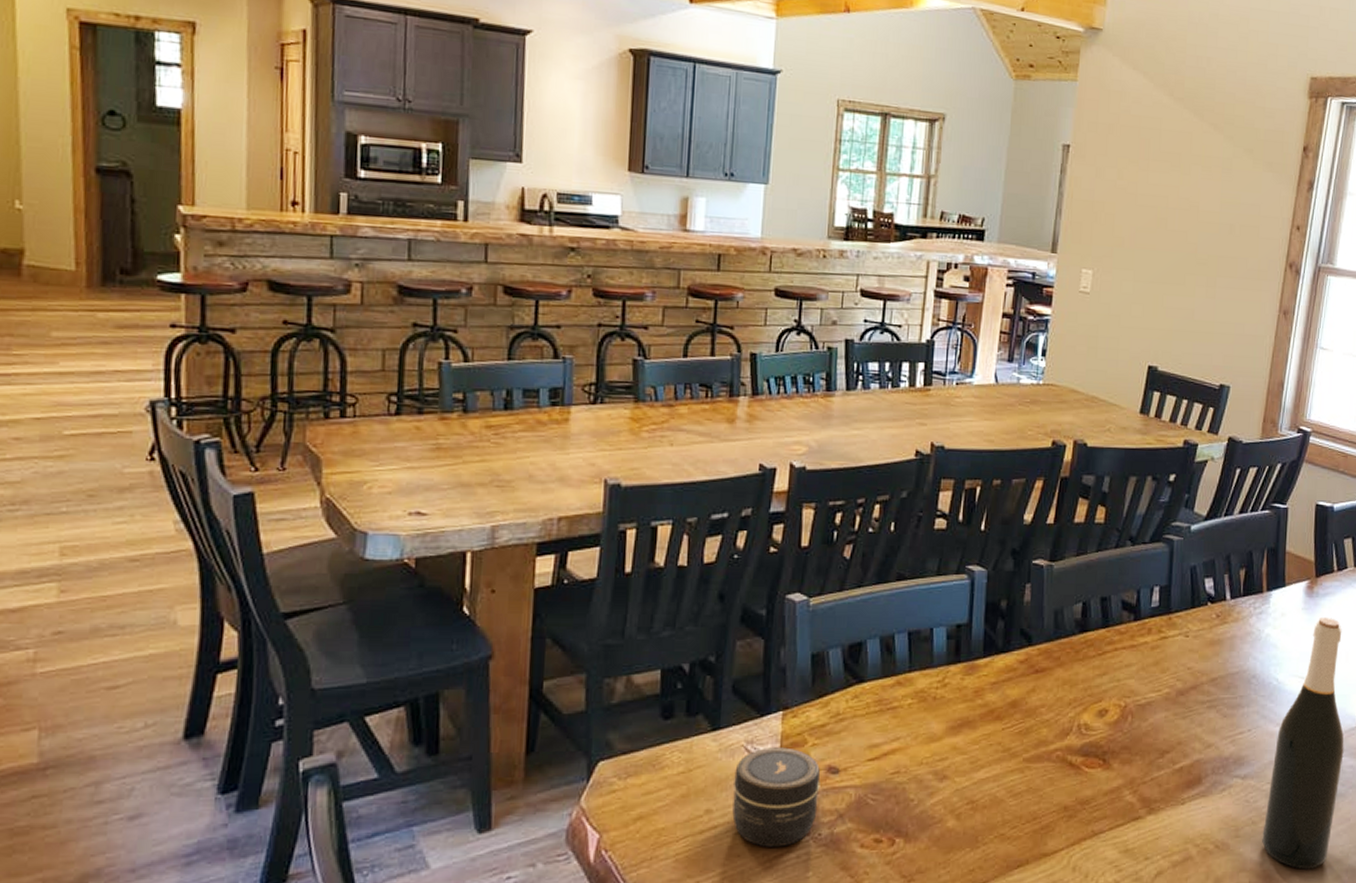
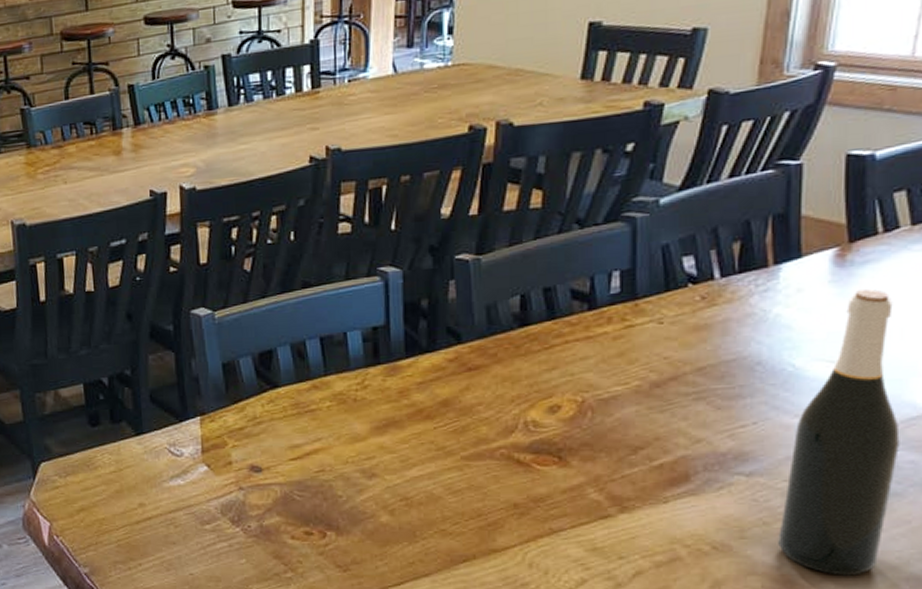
jar: present [732,747,821,847] -> none [161,449,245,536]

